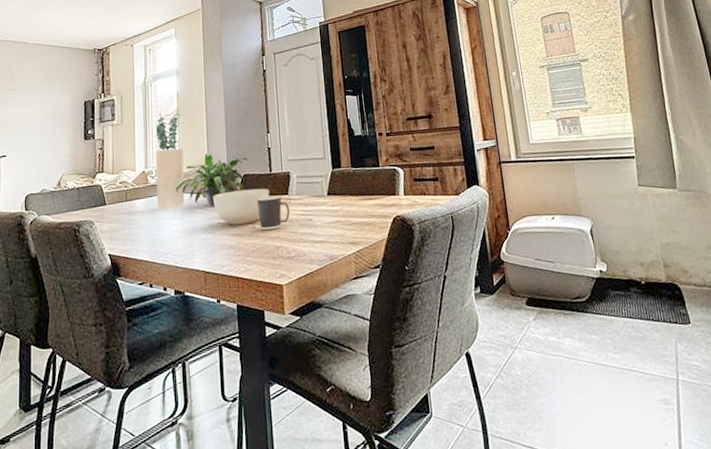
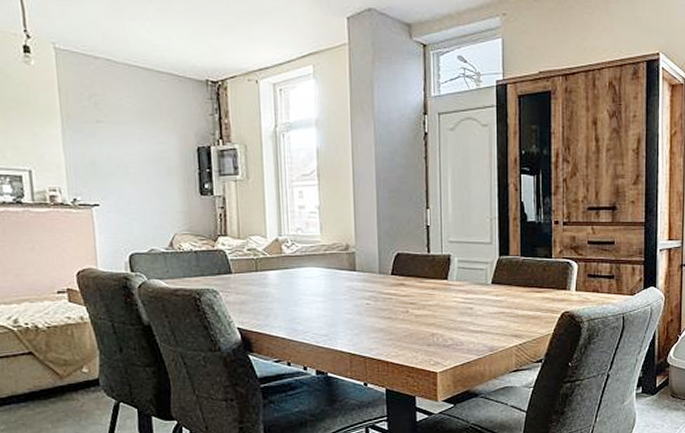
vase: present [155,109,185,211] -> none [290,169,327,285]
potted plant: present [175,152,248,206] -> none [315,224,402,285]
bowl: present [213,188,270,225] -> none [361,270,427,307]
mug: present [256,196,290,231] -> none [411,280,449,316]

